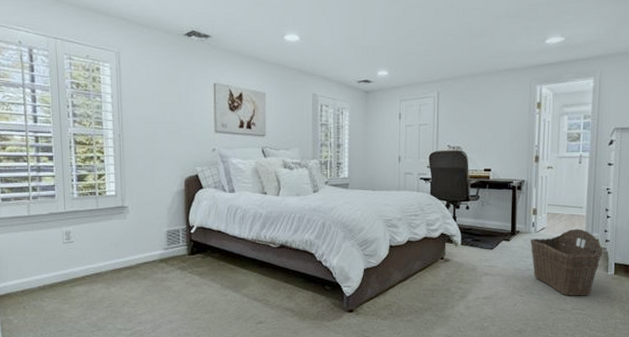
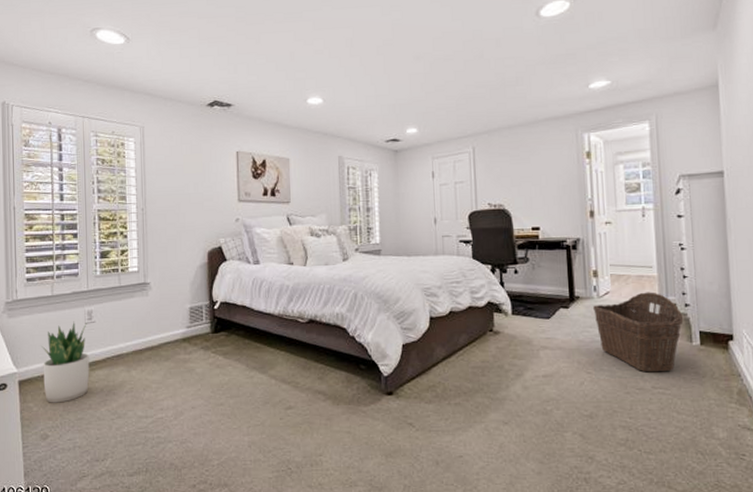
planter: none [19,241,69,316] -> present [41,321,90,403]

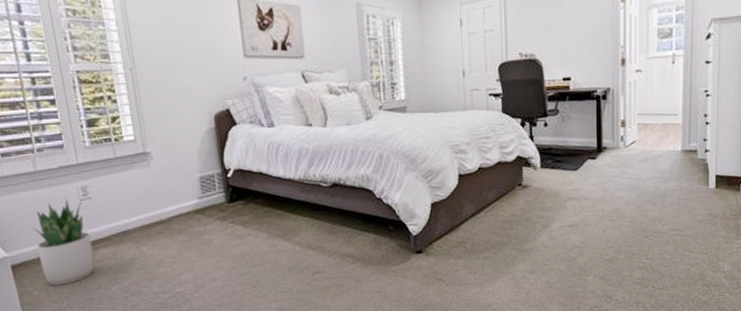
wicker basket: present [593,292,684,373] -> none [620,139,703,217]

